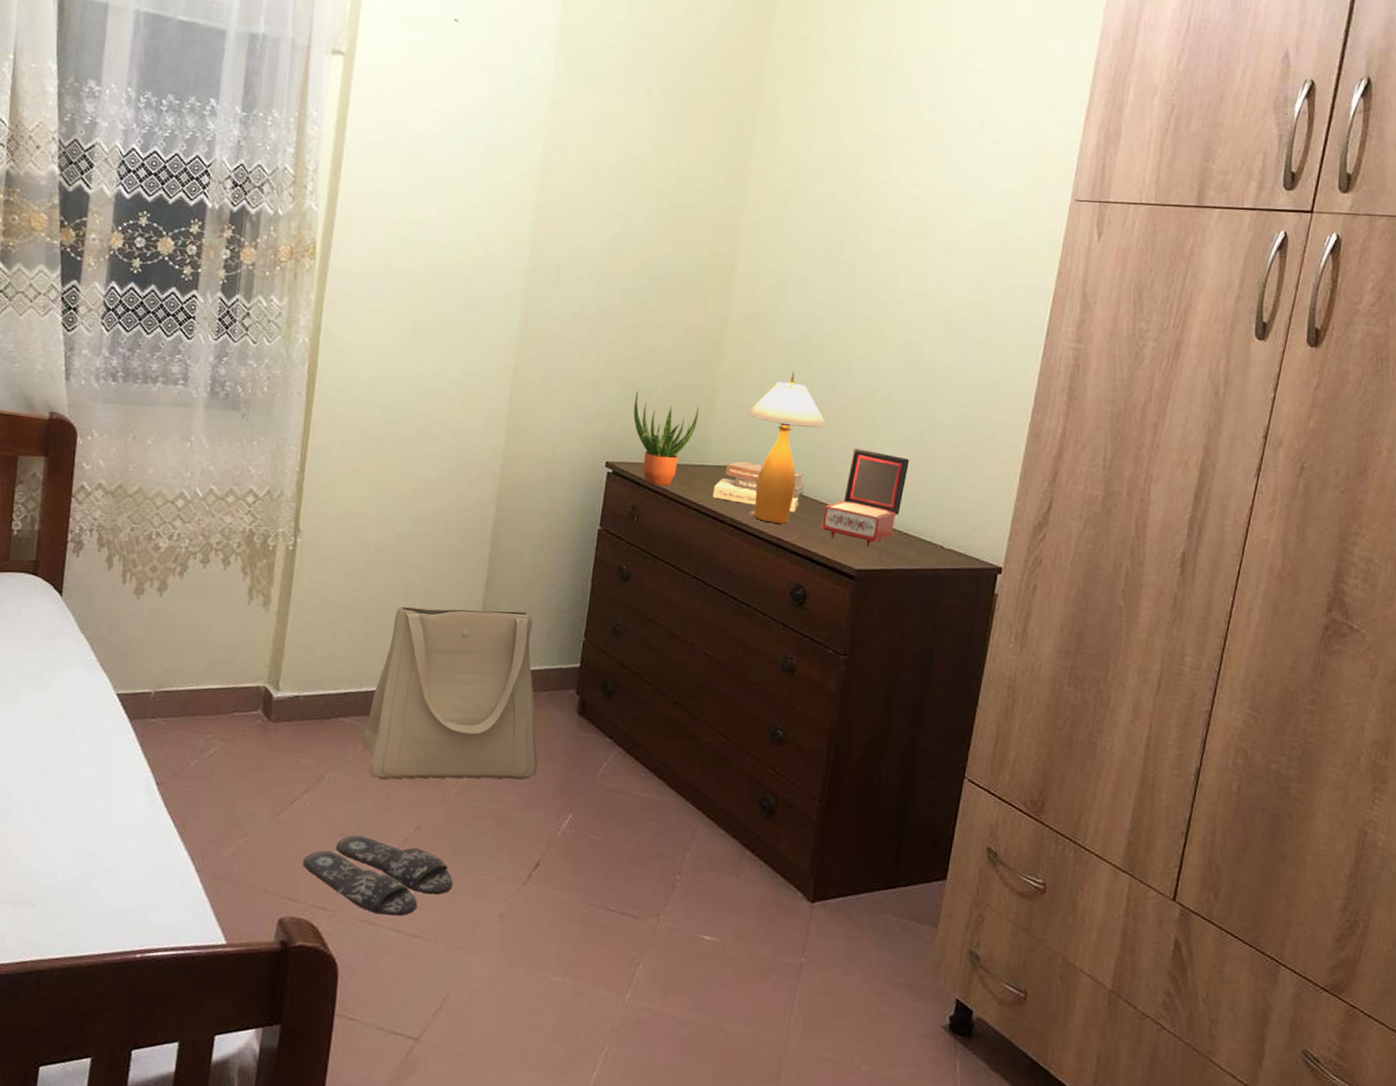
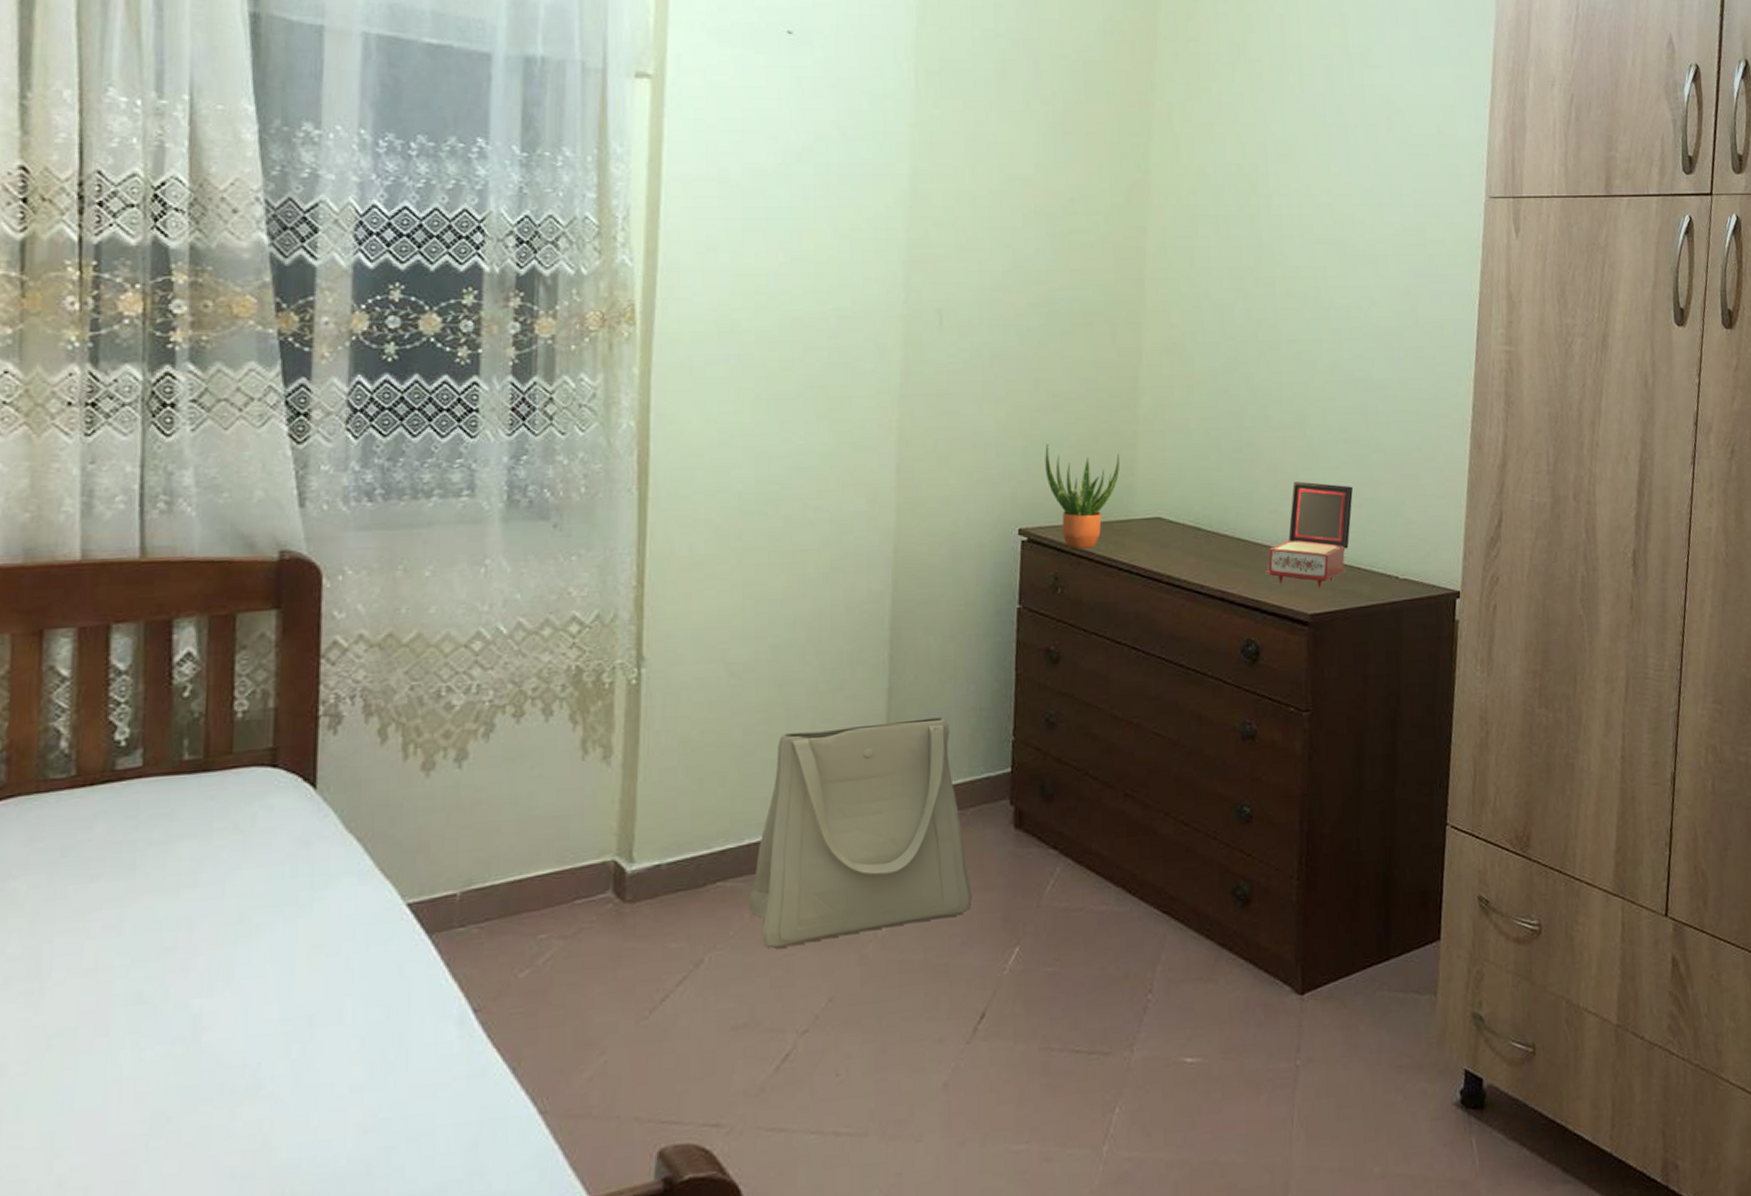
slippers: present [303,835,453,915] -> none [684,1023,881,1117]
books: present [712,461,805,512] -> none [1144,509,1245,560]
table lamp: present [745,372,829,524] -> none [1172,404,1264,576]

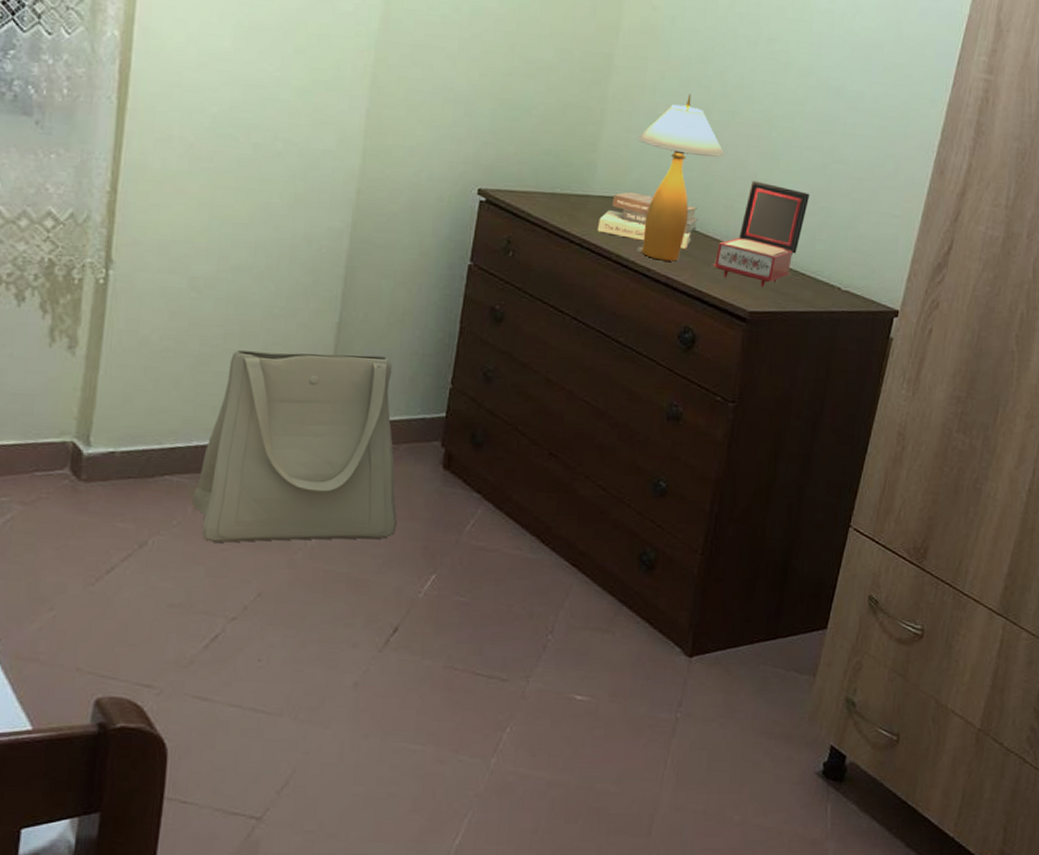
potted plant: present [1045,444,1120,549] -> none [510,109,584,218]
books: none [1144,509,1245,560] -> present [597,191,698,249]
table lamp: none [1172,404,1264,576] -> present [636,93,726,262]

